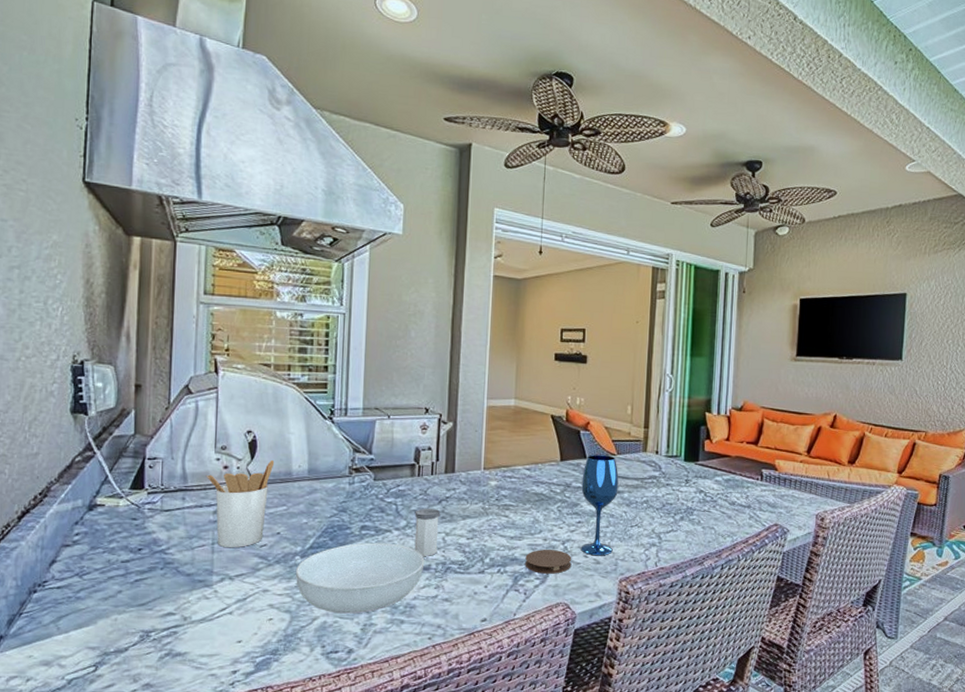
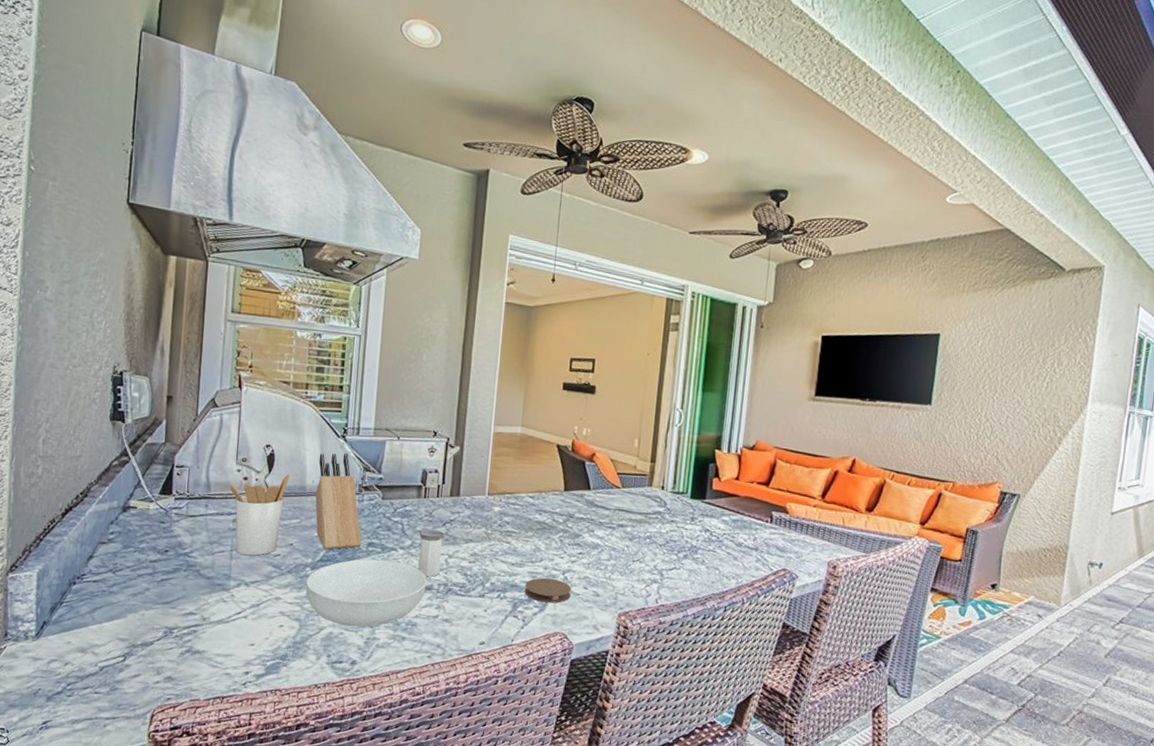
knife block: none [302,435,354,536] -> present [315,453,362,550]
wineglass: present [581,455,619,556] -> none [581,486,623,589]

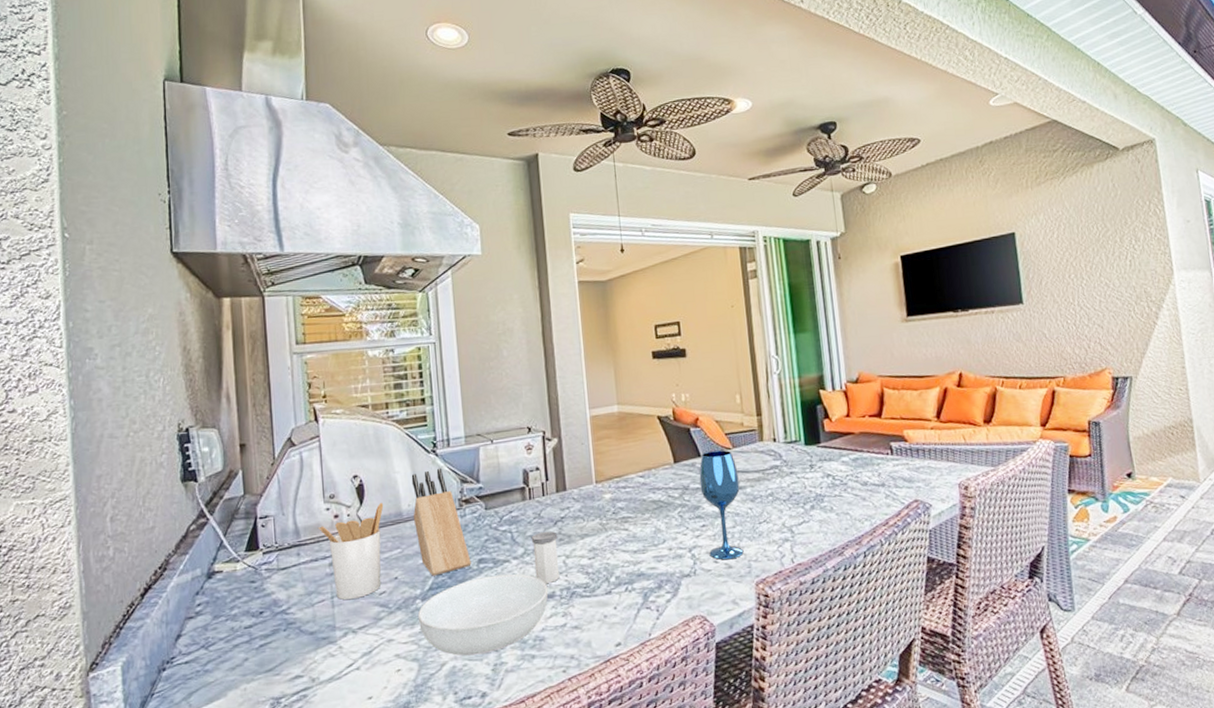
coaster: present [524,577,572,603] -> none [652,558,702,587]
wineglass: none [581,486,623,589] -> present [699,450,744,560]

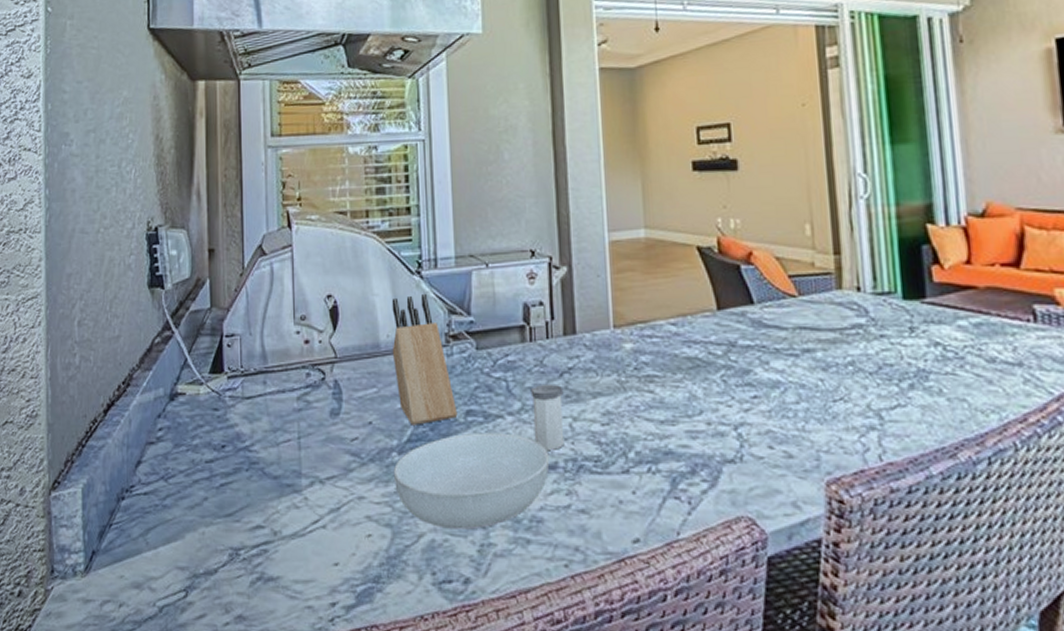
utensil holder: present [317,502,384,601] -> none [286,329,360,443]
wineglass: present [699,450,744,560] -> none [750,298,810,447]

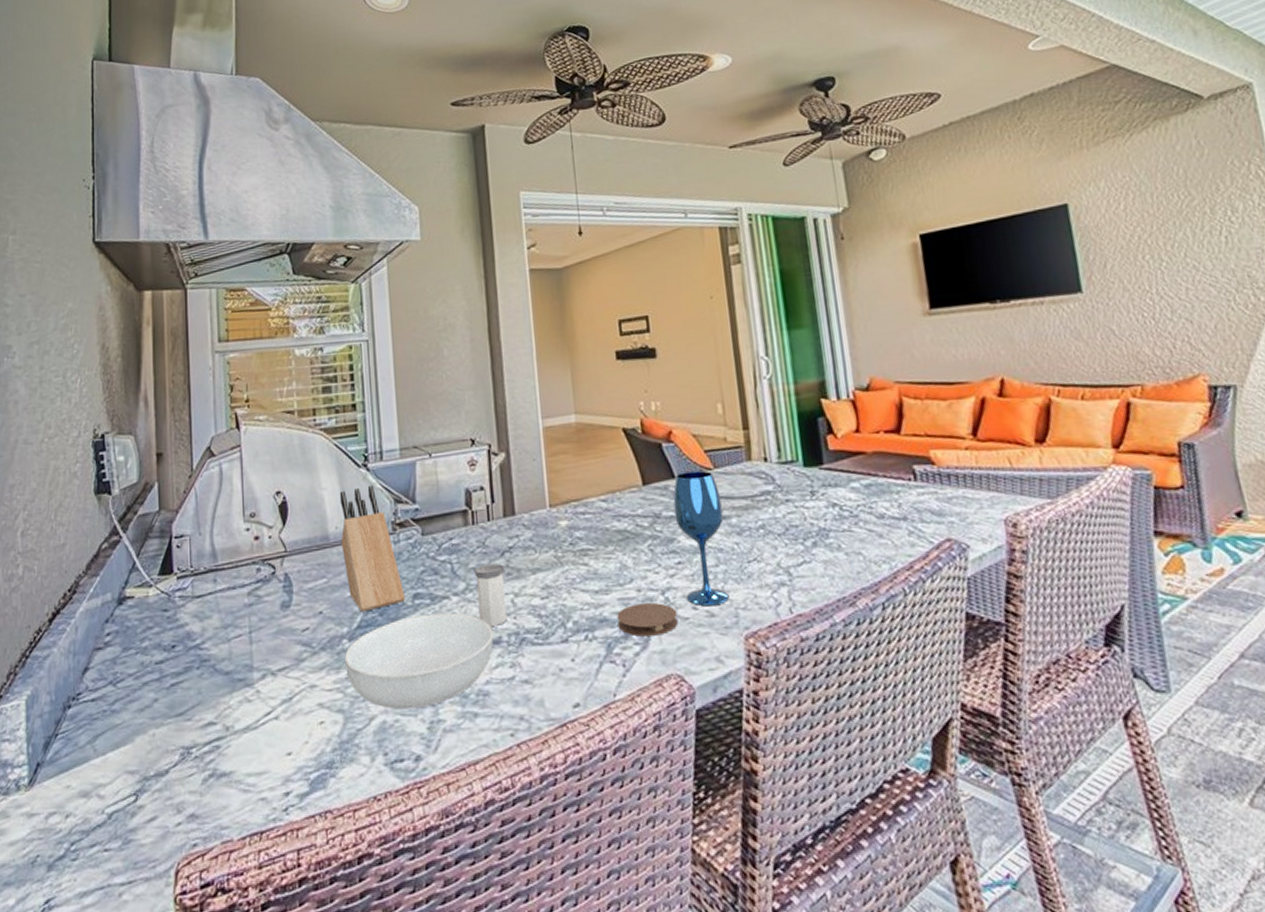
coaster: none [683,437,752,474] -> present [617,602,678,637]
wineglass: none [750,298,810,447] -> present [673,470,729,607]

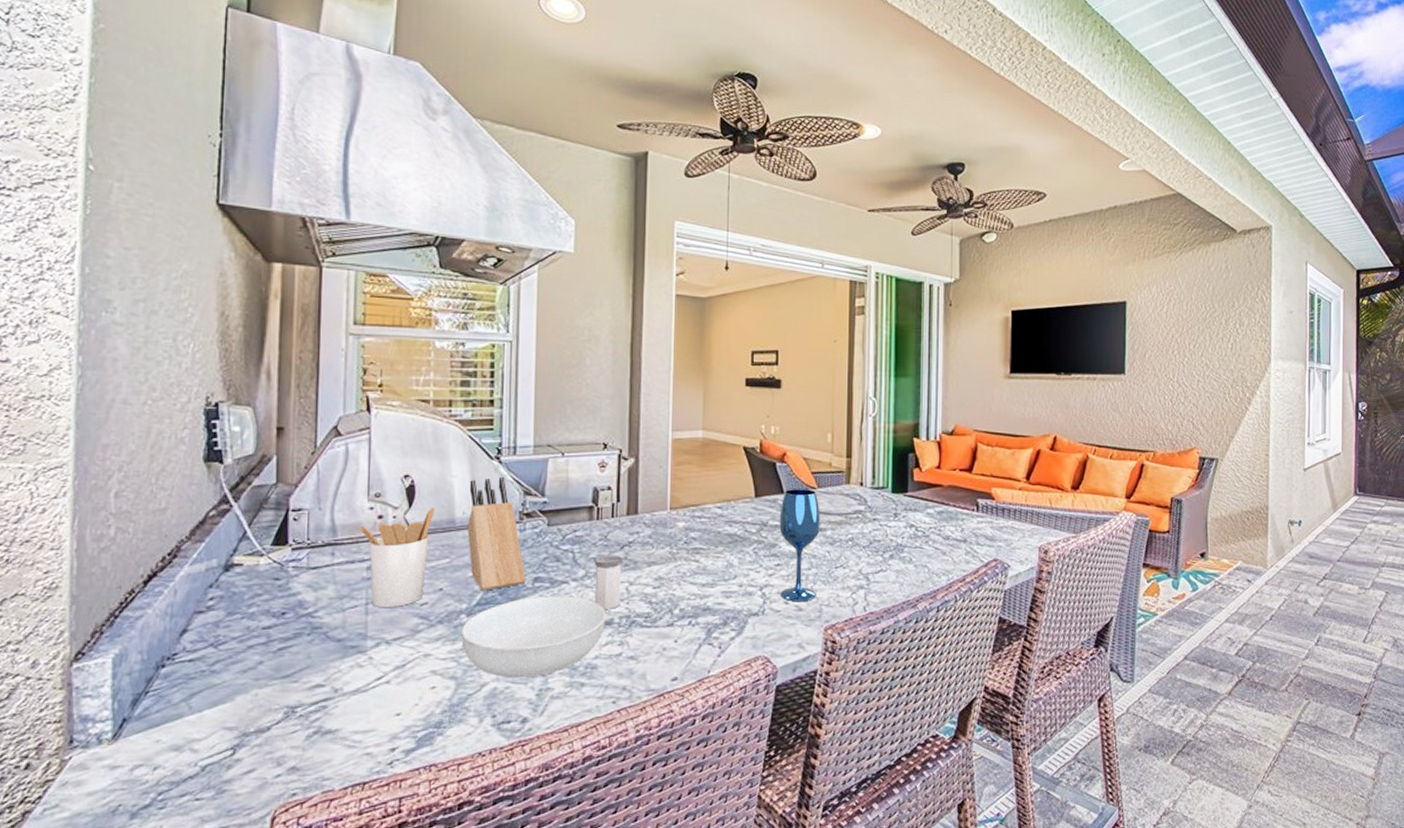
utensil holder: none [236,523,309,637] -> present [358,506,436,608]
coaster: present [617,602,678,637] -> none [719,596,771,624]

